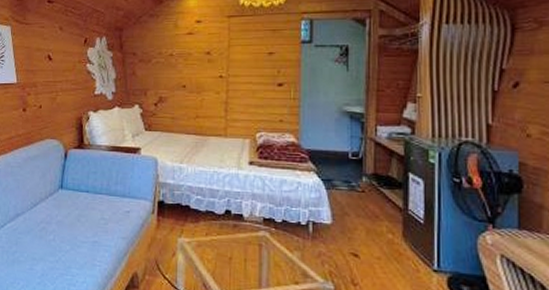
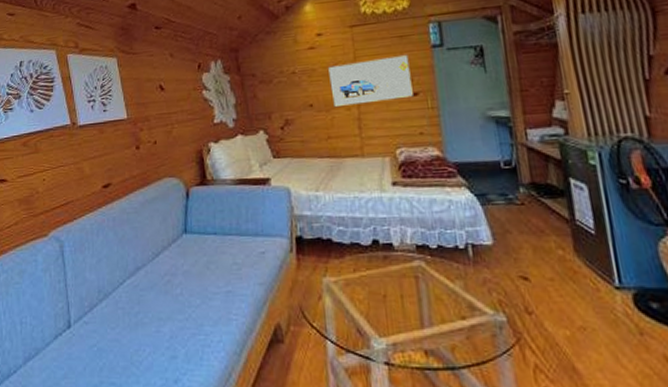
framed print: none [203,47,280,91] -> present [328,54,415,108]

